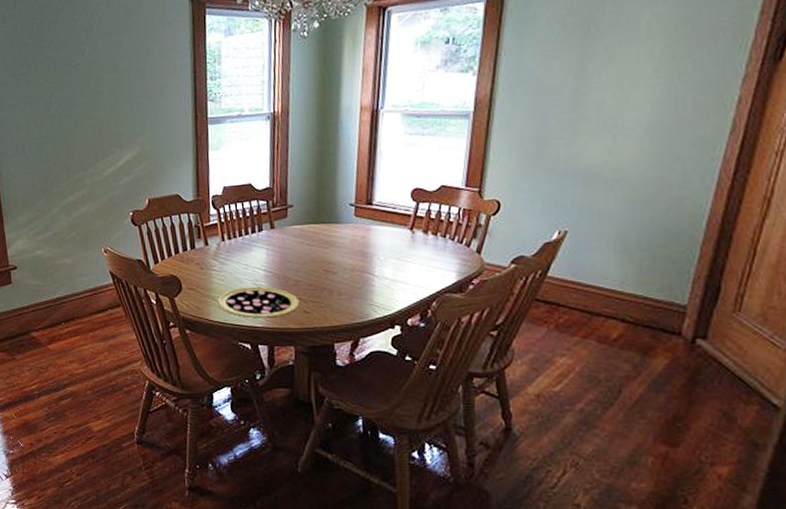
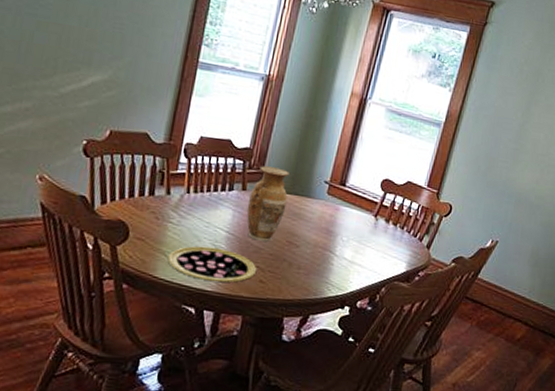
vase: none [278,200,316,274] -> present [247,166,289,242]

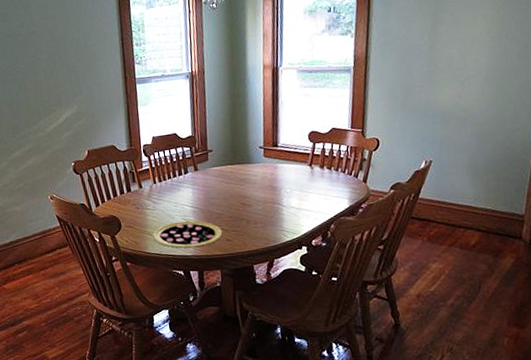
vase: present [247,166,289,242] -> none [201,145,233,209]

